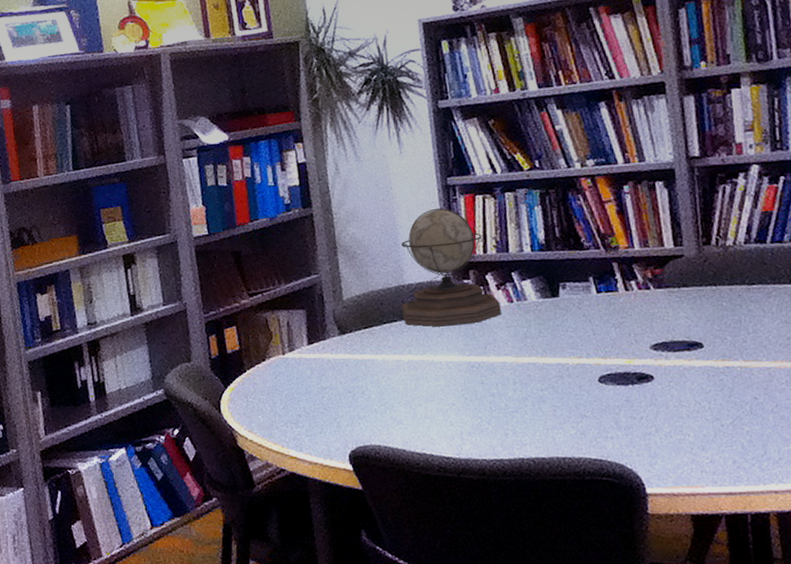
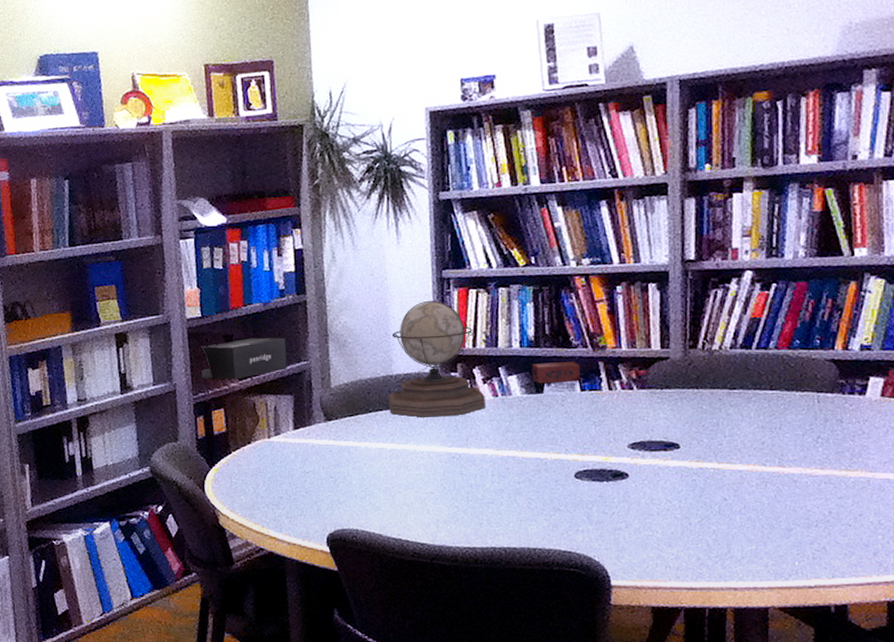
box: none [208,252,298,297] -> present [199,337,287,380]
decorative box: none [544,263,596,288] -> present [531,361,581,384]

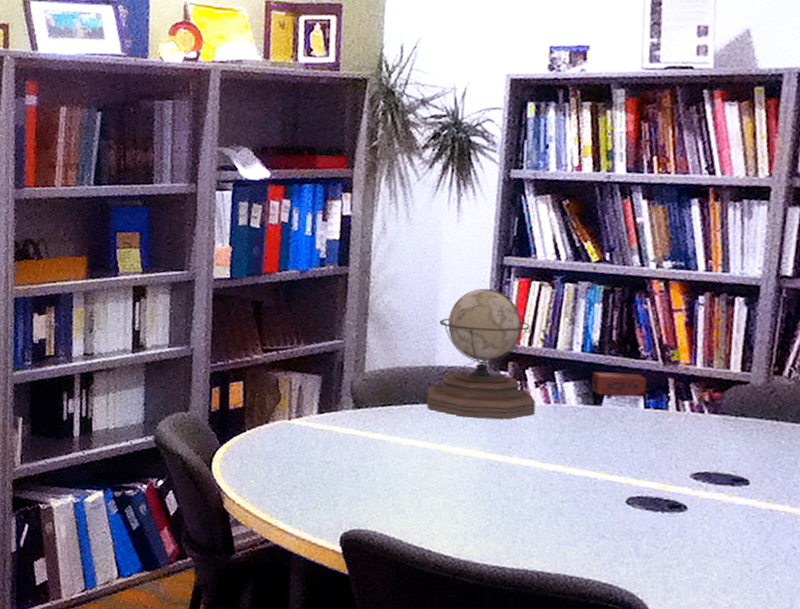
box: present [199,337,287,380] -> none [223,307,321,351]

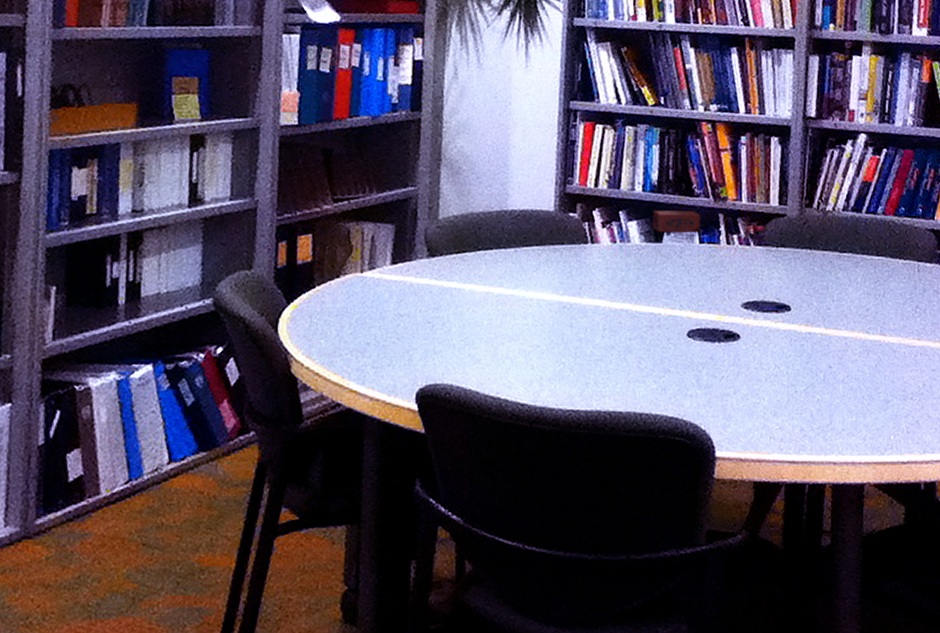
globe: present [425,288,536,419] -> none [499,132,603,261]

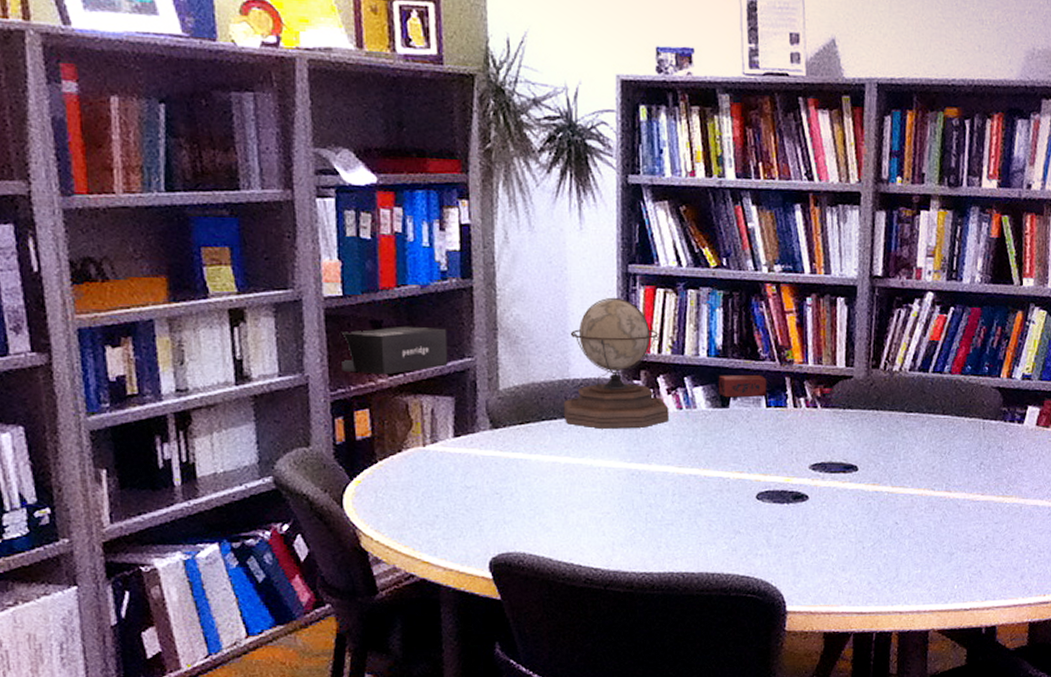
box: none [290,154,393,201] -> present [339,326,448,375]
globe: none [499,132,603,261] -> present [563,297,669,429]

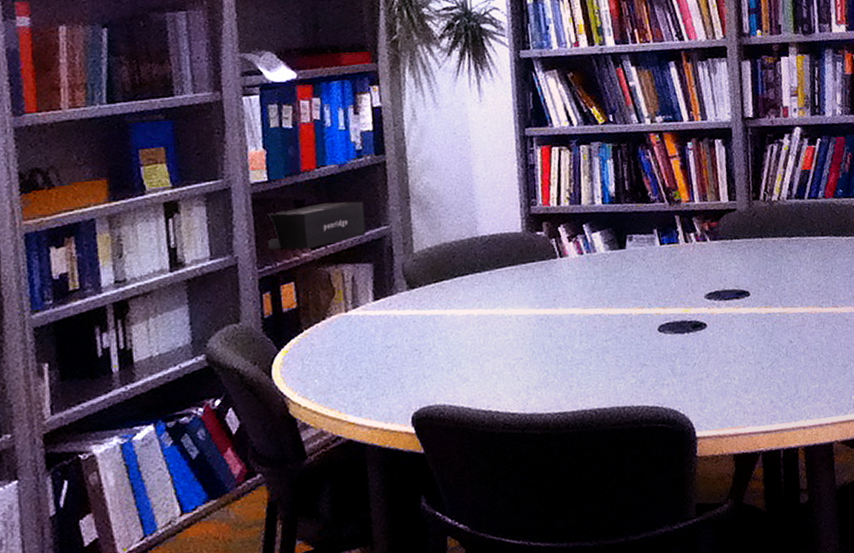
globe: present [563,297,669,429] -> none [473,158,571,280]
decorative box: present [718,374,767,398] -> none [613,215,660,240]

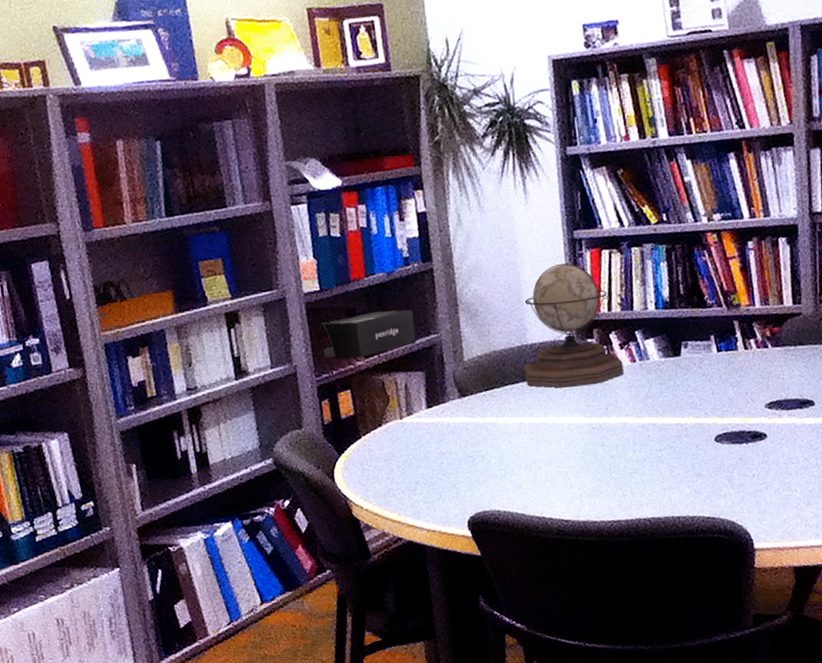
globe: none [473,158,571,280] -> present [523,263,624,388]

